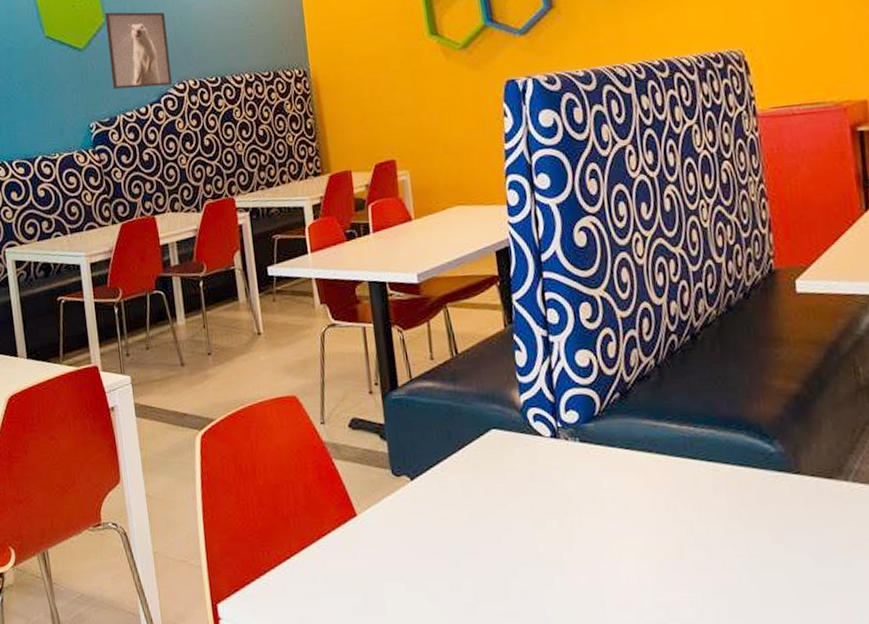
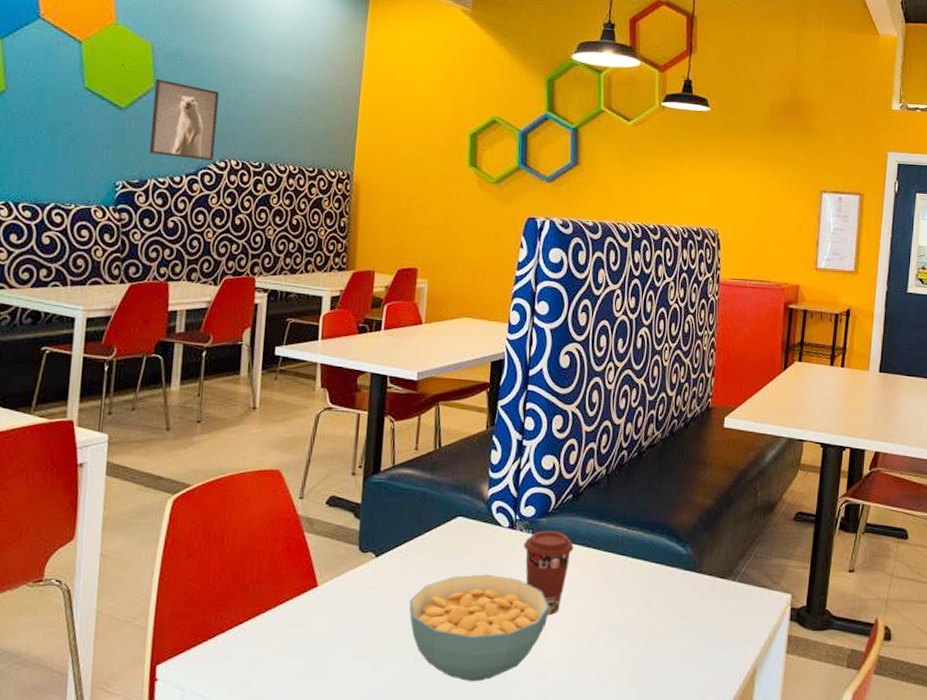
cereal bowl: none [455,491,617,614] -> present [409,574,550,682]
coffee cup: none [572,436,633,534] -> present [523,530,574,615]

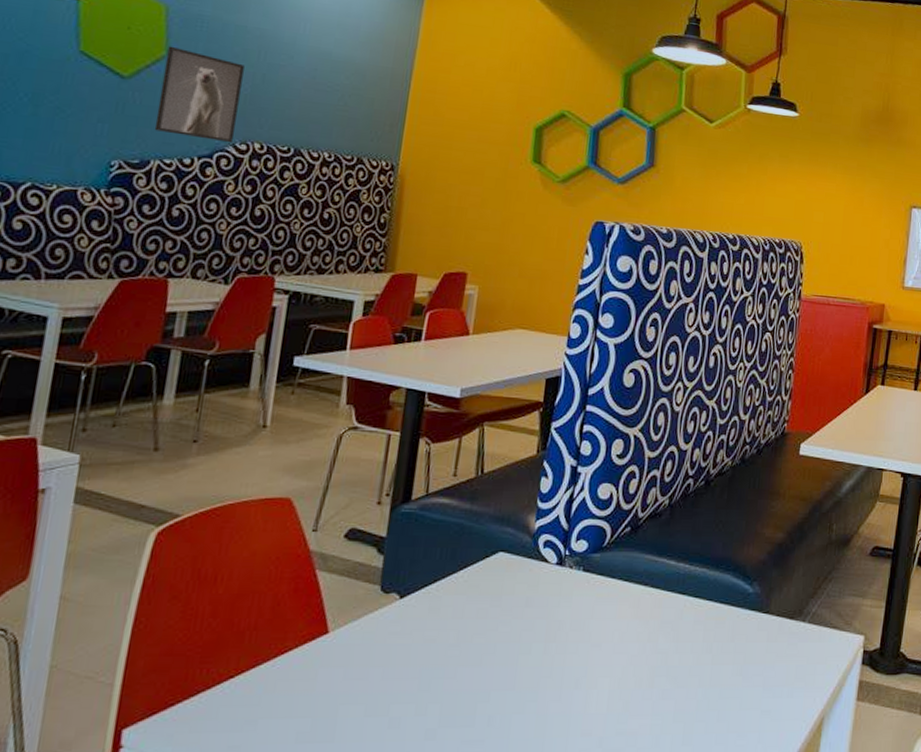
cereal bowl: present [409,574,550,682] -> none [436,617,599,740]
coffee cup: present [523,530,574,615] -> none [572,567,630,662]

